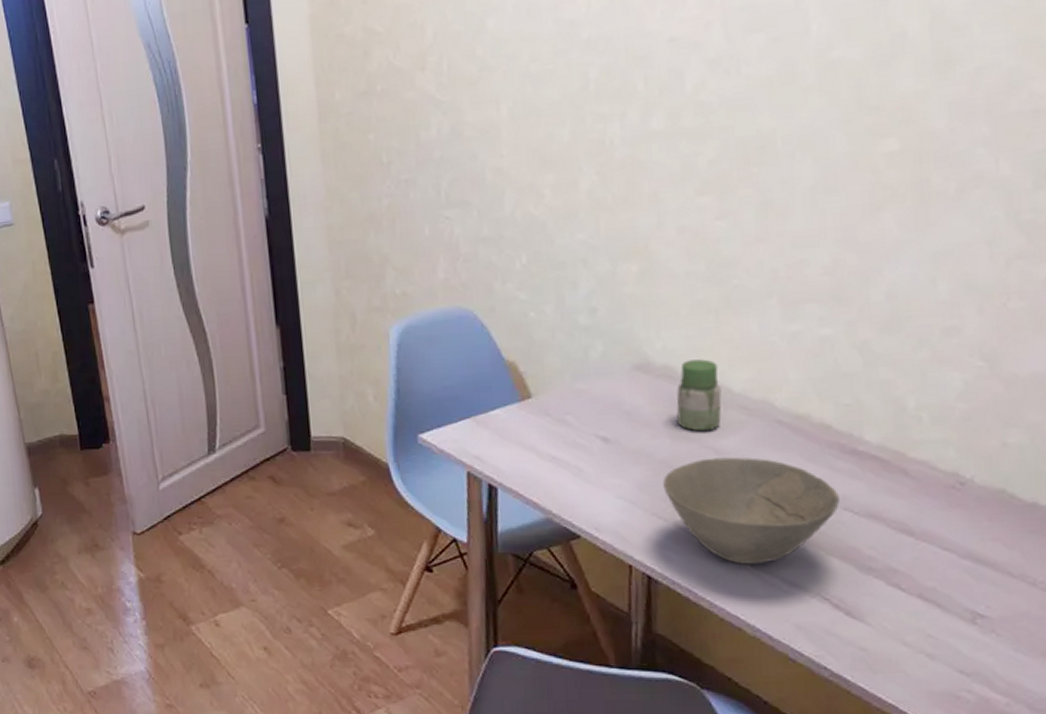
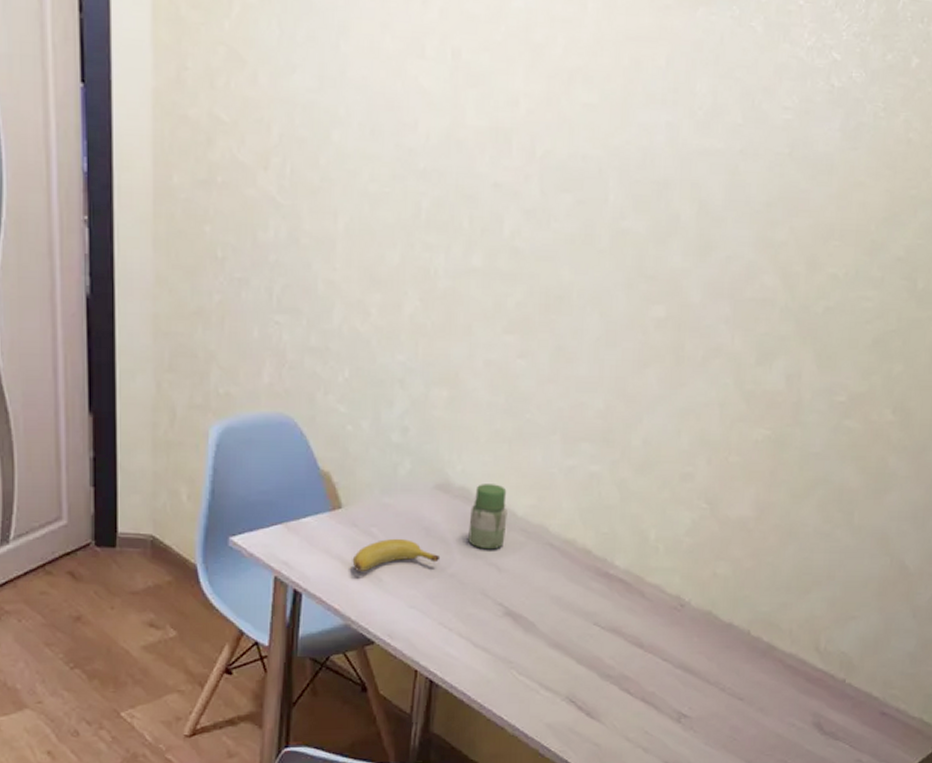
banana: none [548,425,647,462] -> present [352,538,441,571]
bowl: present [663,457,841,564] -> none [451,574,592,671]

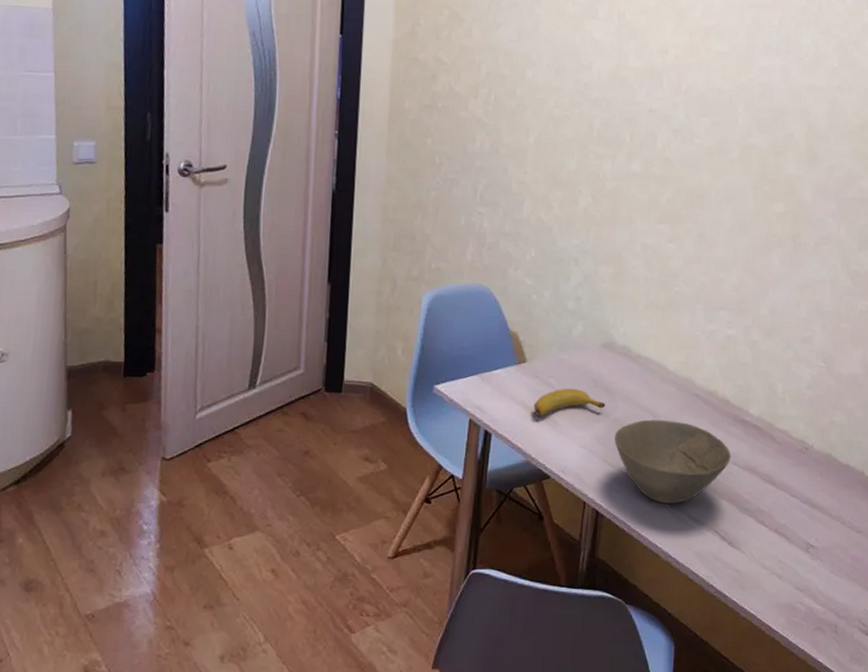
bowl: none [451,574,592,671] -> present [614,419,732,503]
jar: present [468,484,508,550] -> none [629,344,661,399]

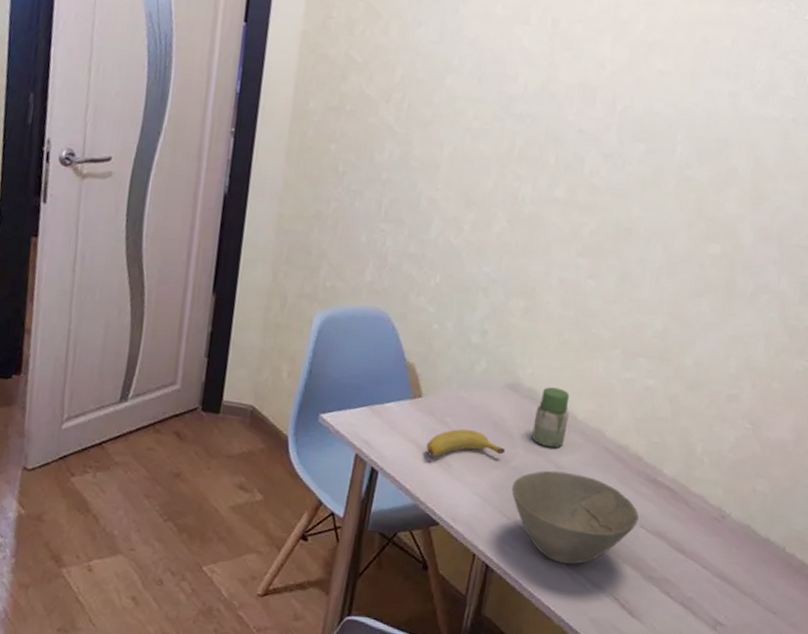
jar: none [629,344,661,399] -> present [532,387,570,448]

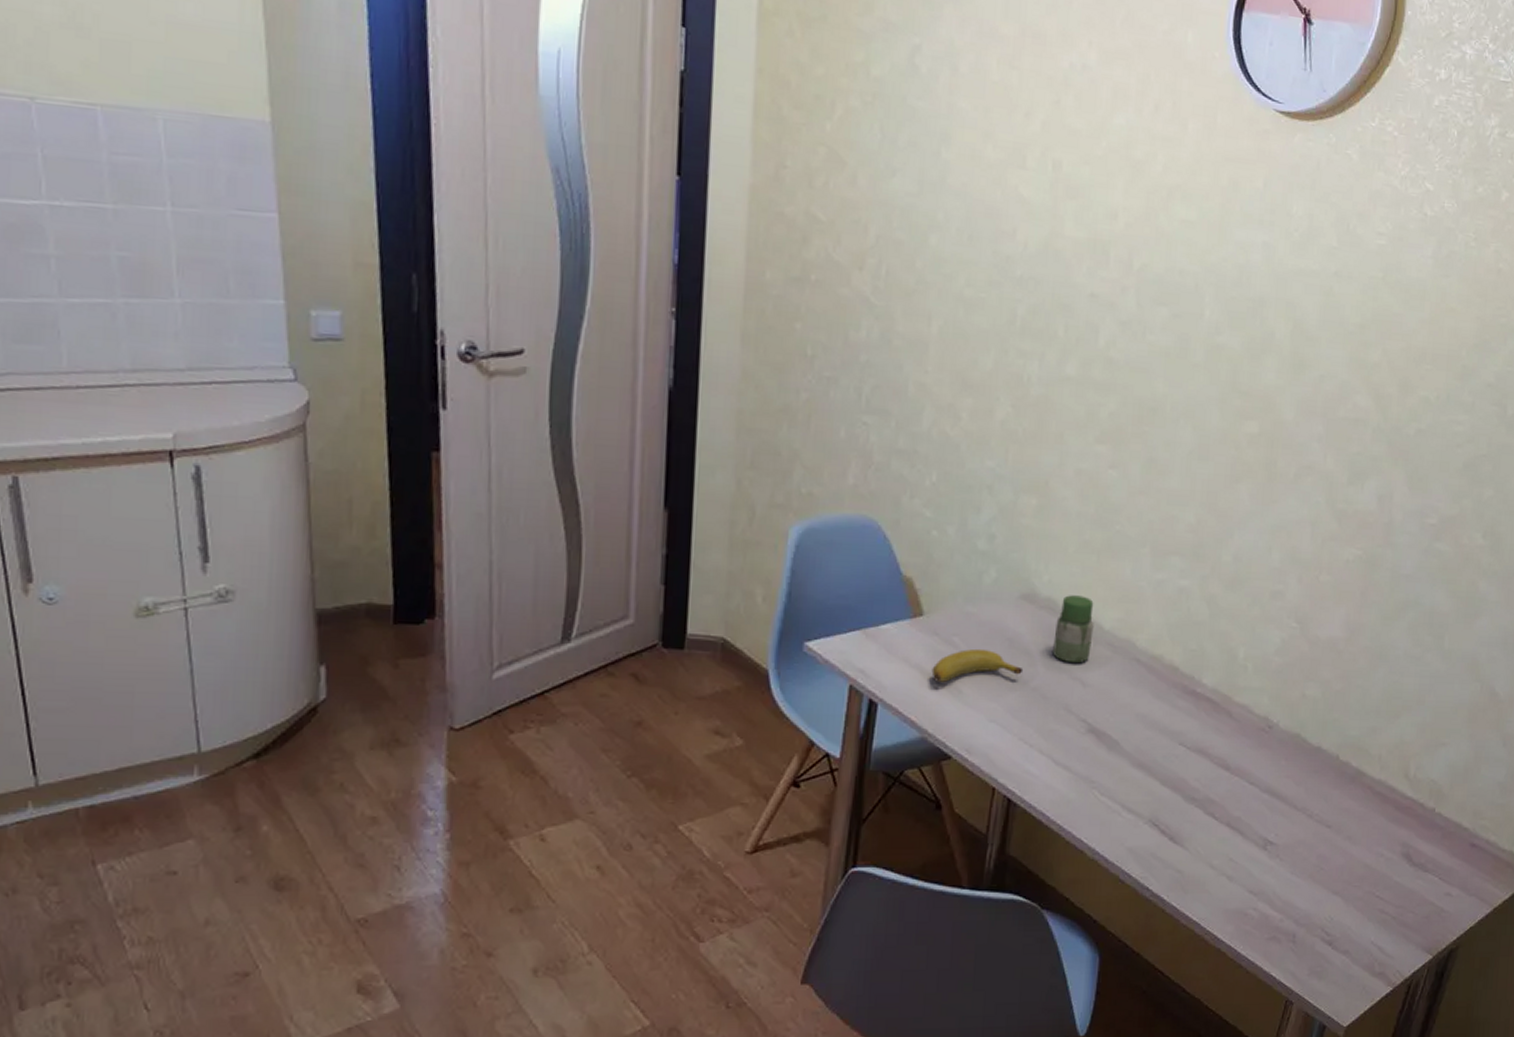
bowl: present [511,470,640,564] -> none [1032,689,1178,791]

